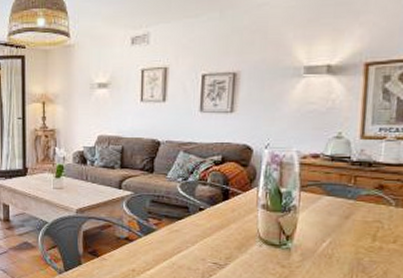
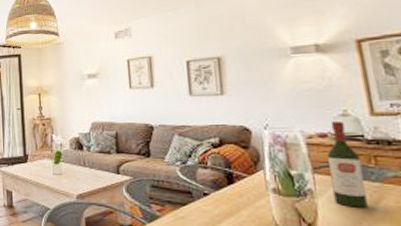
wine bottle: none [313,142,343,222] -> present [326,120,367,208]

